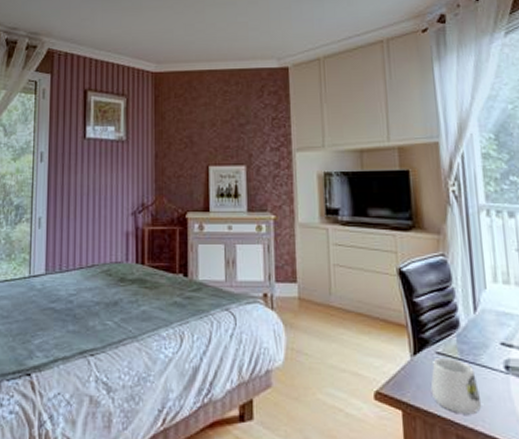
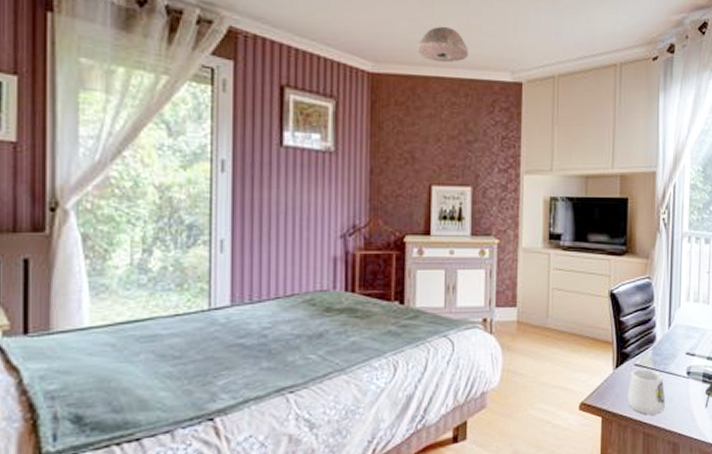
ceiling light: none [192,26,237,58] -> present [418,26,468,63]

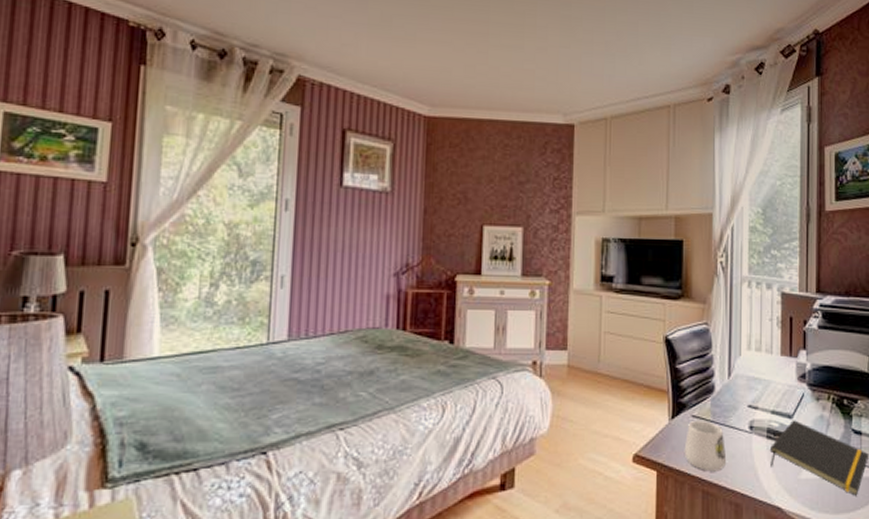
ceiling light: present [418,26,468,63] -> none [472,71,522,106]

